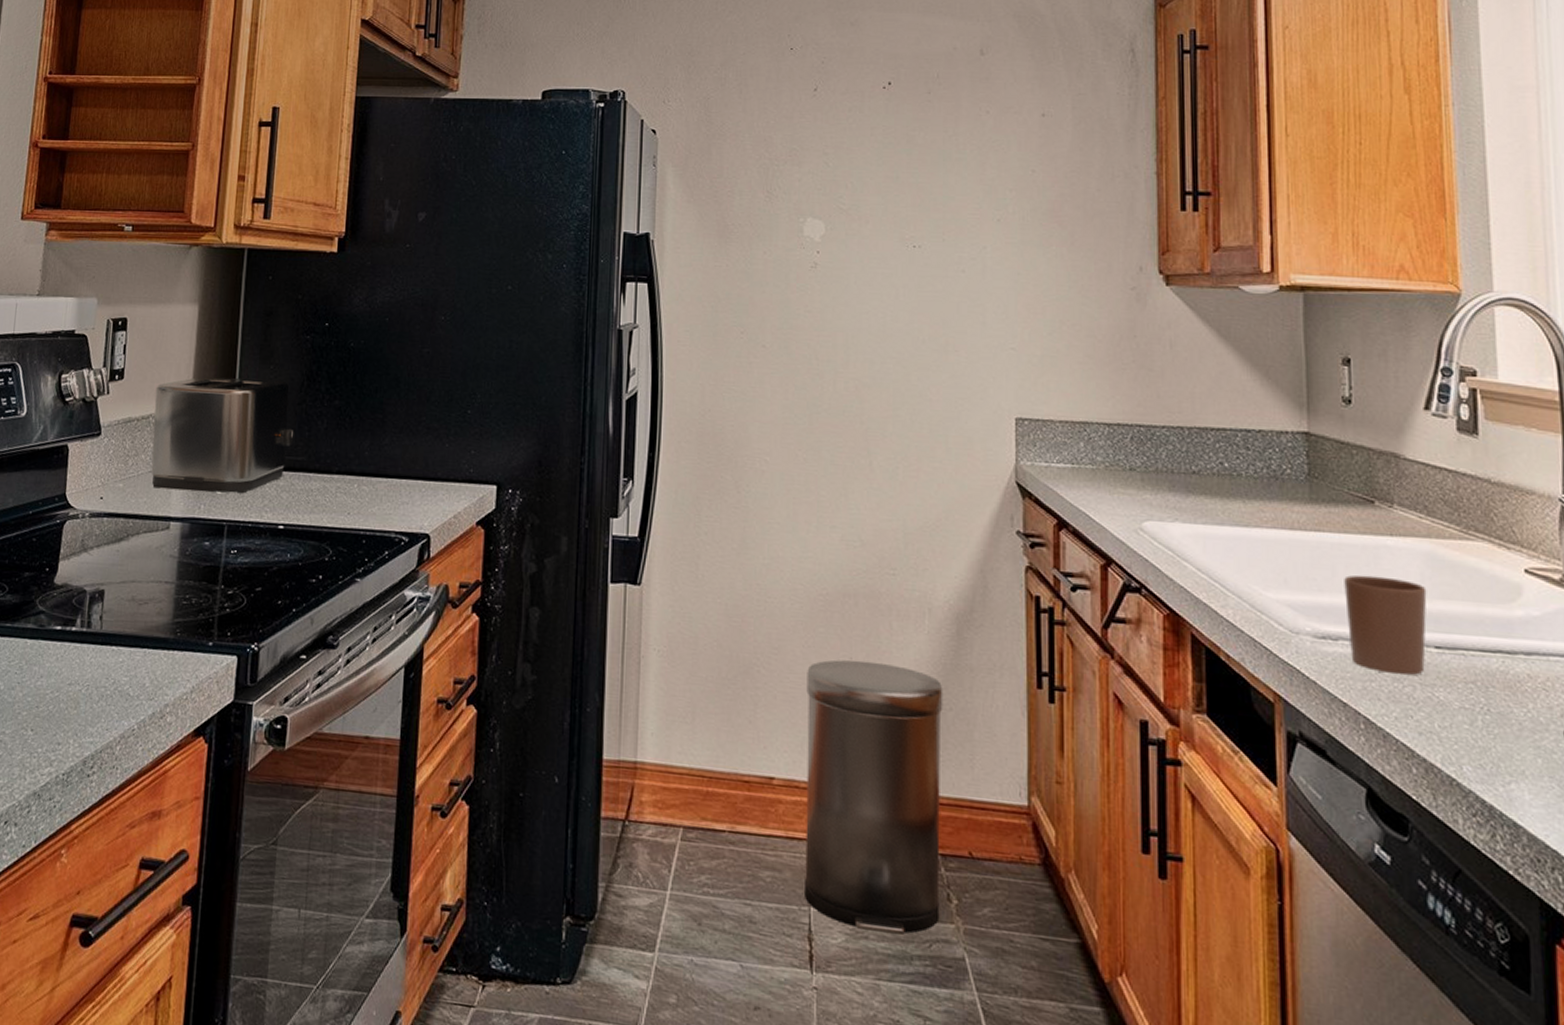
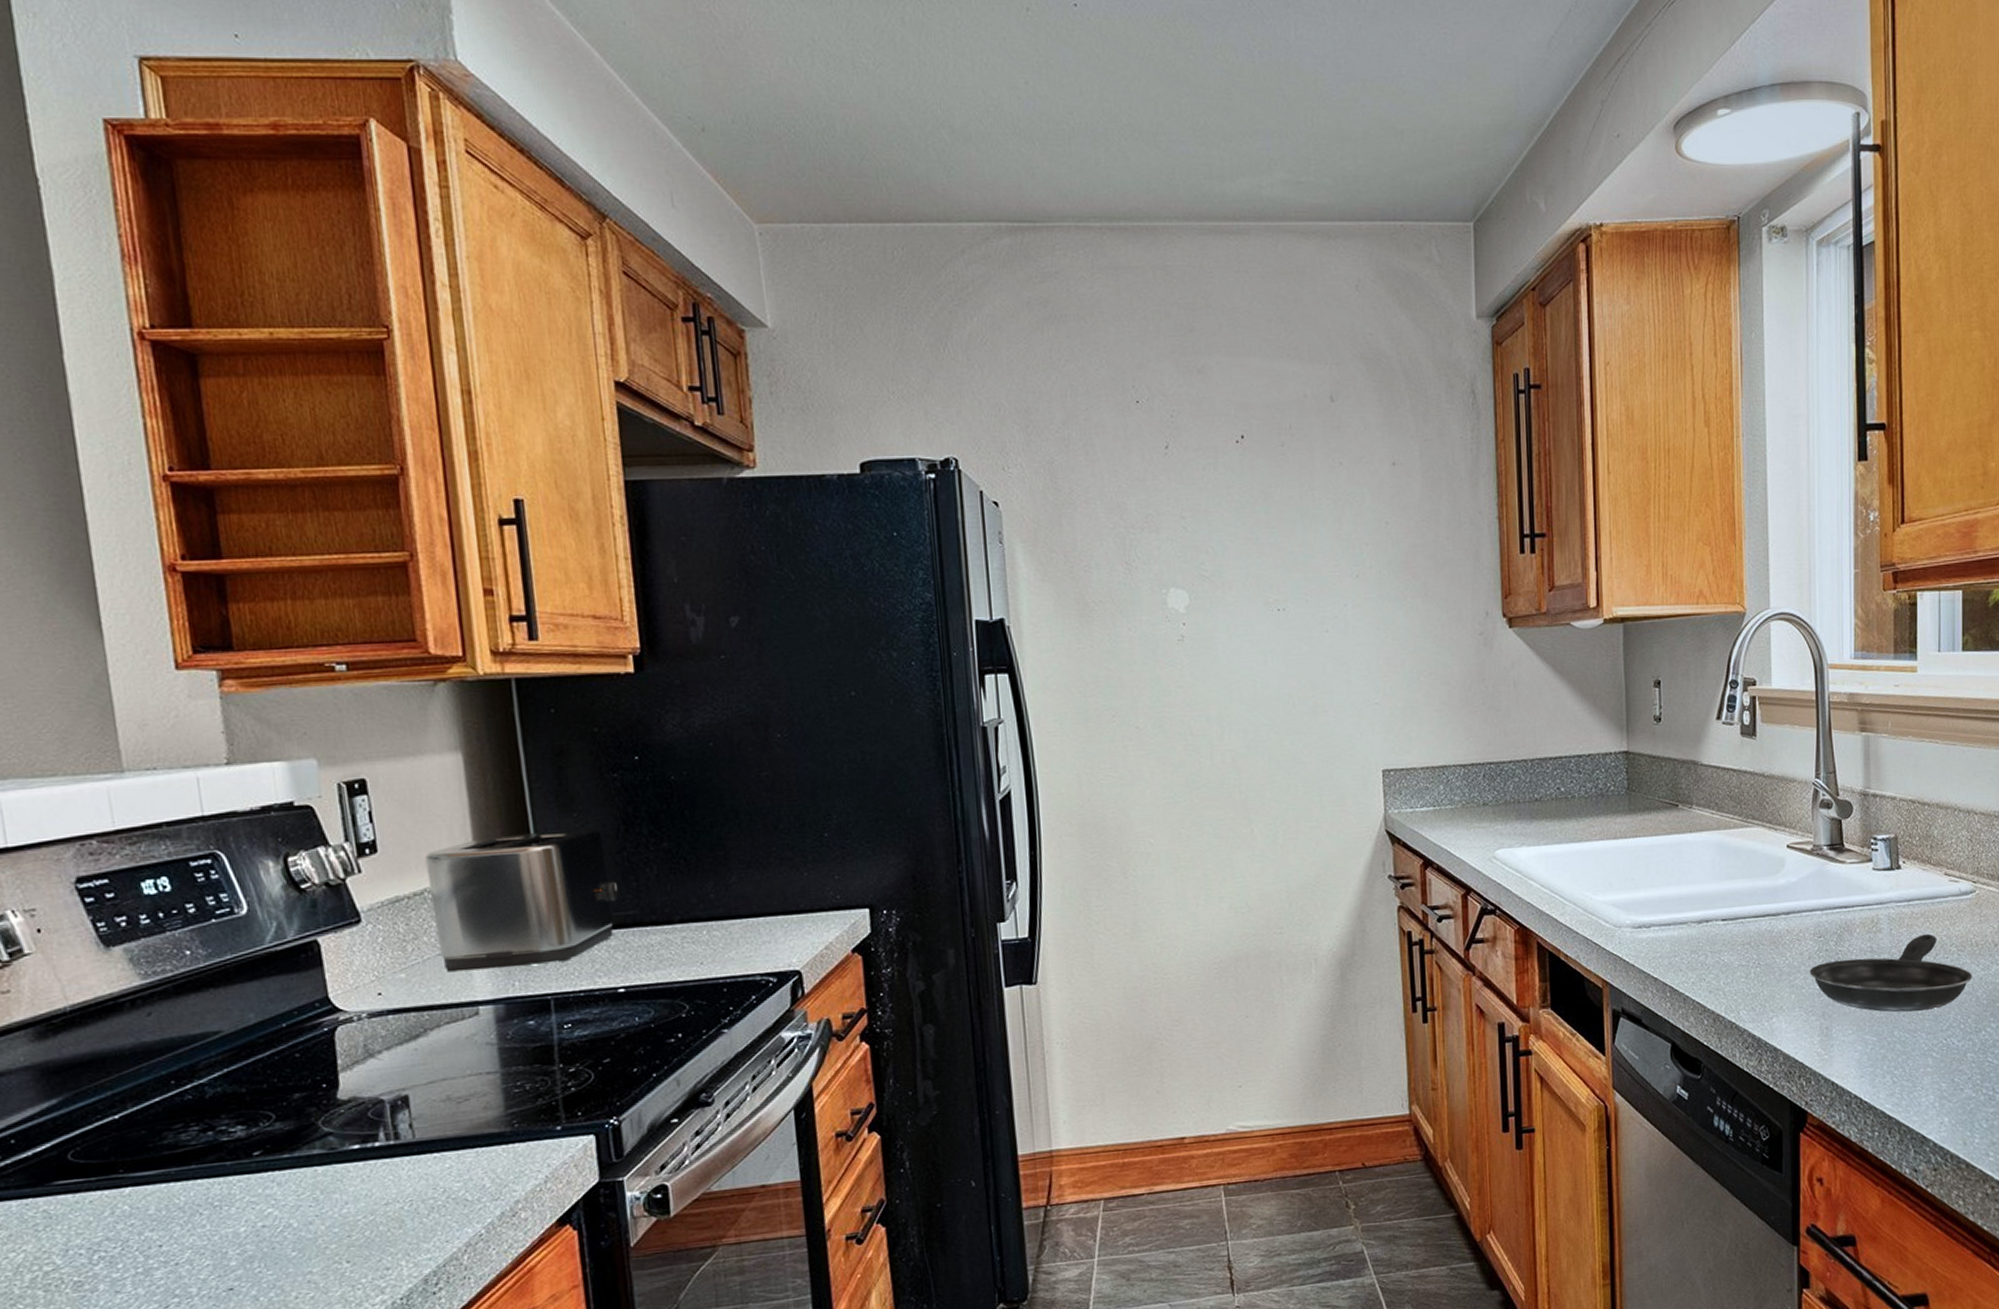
pedal bin: present [805,659,943,936] -> none [1207,1015,1341,1250]
mug: present [1344,575,1427,676] -> none [1655,868,1717,948]

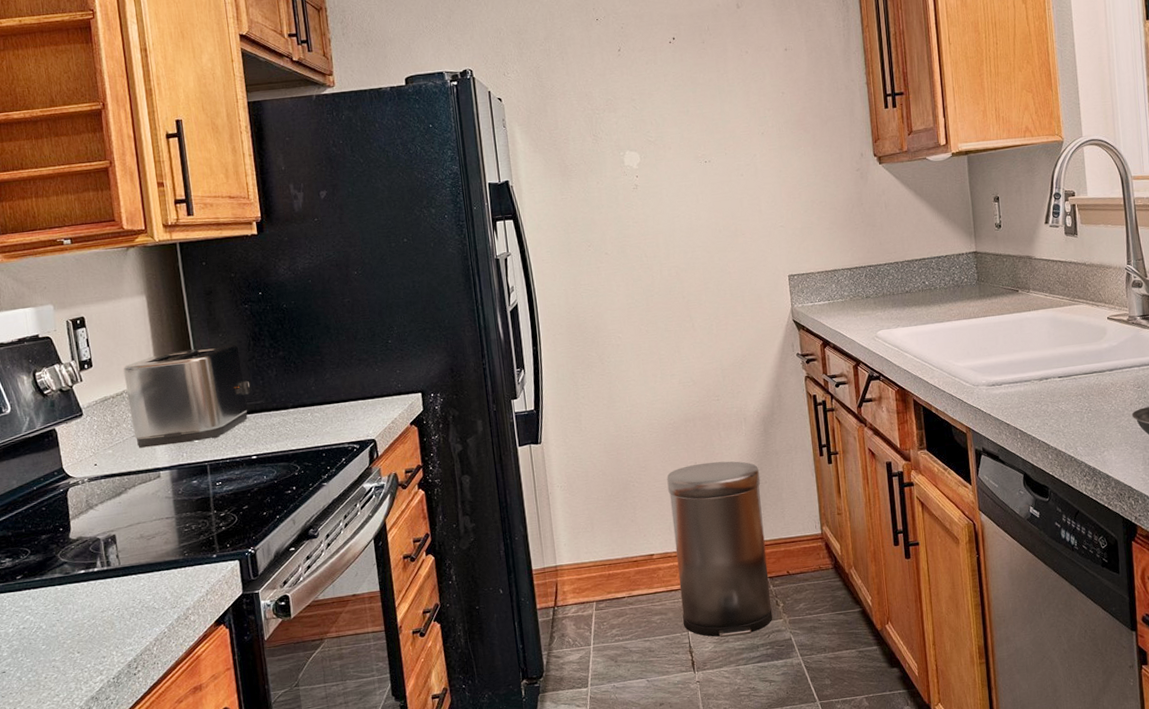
pedal bin: none [1207,1015,1341,1250] -> present [667,461,773,638]

